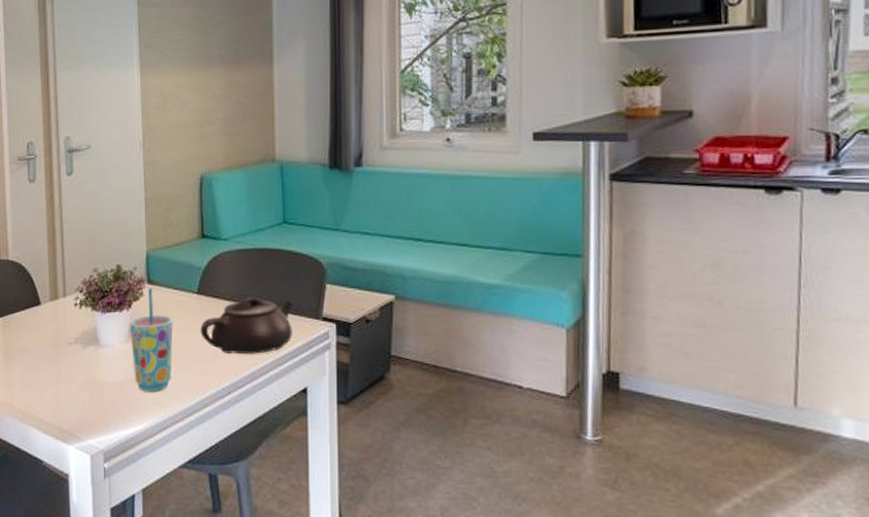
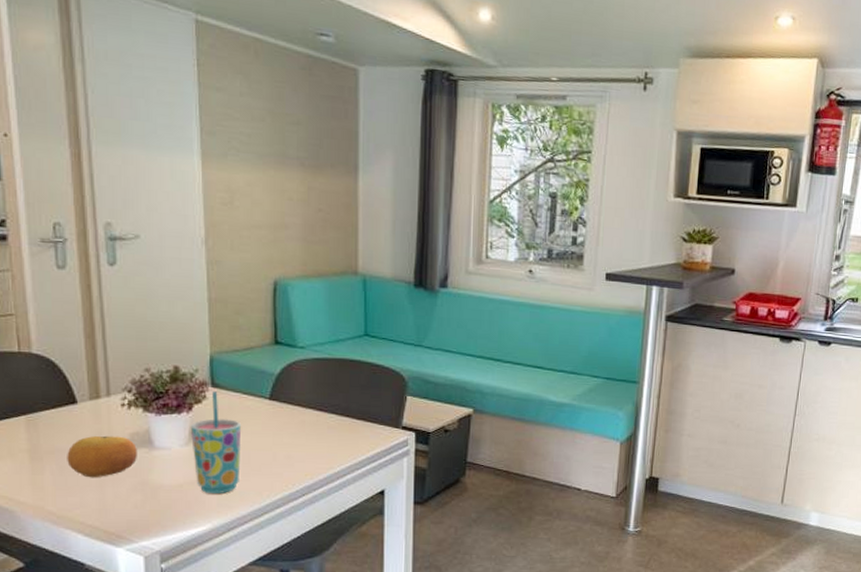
fruit: none [32,334,86,376] -> present [67,435,137,478]
teapot: present [200,296,293,354] -> none [272,404,373,459]

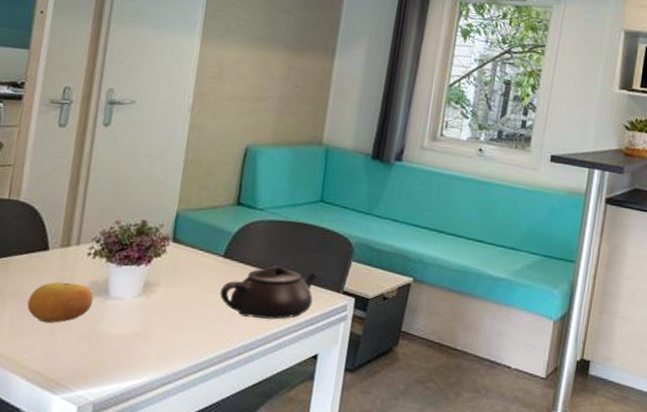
cup: present [190,391,242,494] -> none [141,246,194,348]
teapot: none [272,404,373,459] -> present [220,265,318,320]

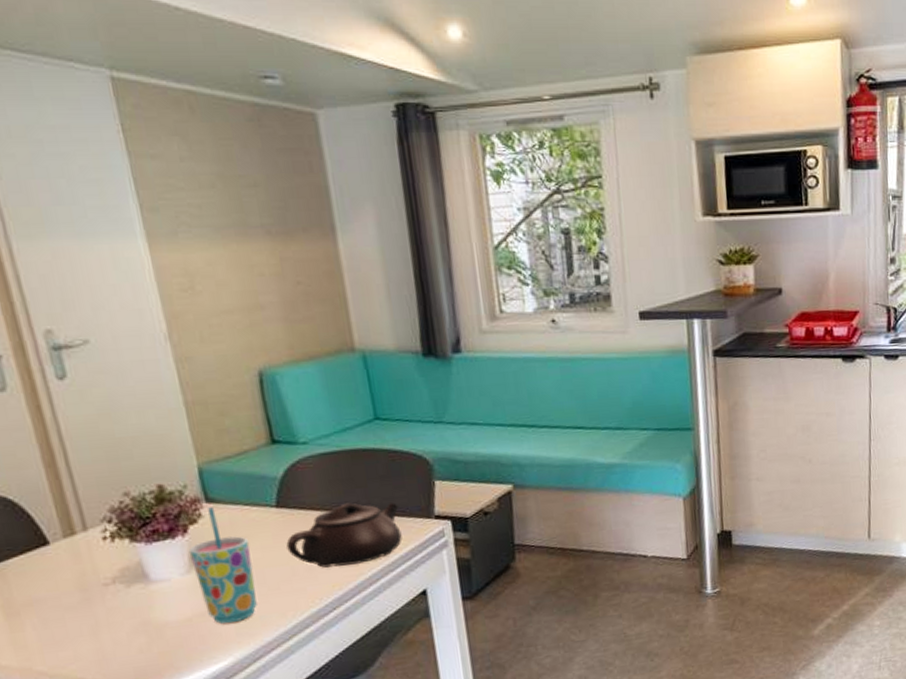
fruit: present [27,282,93,324] -> none [48,573,133,627]
cup: none [141,246,194,348] -> present [188,507,257,624]

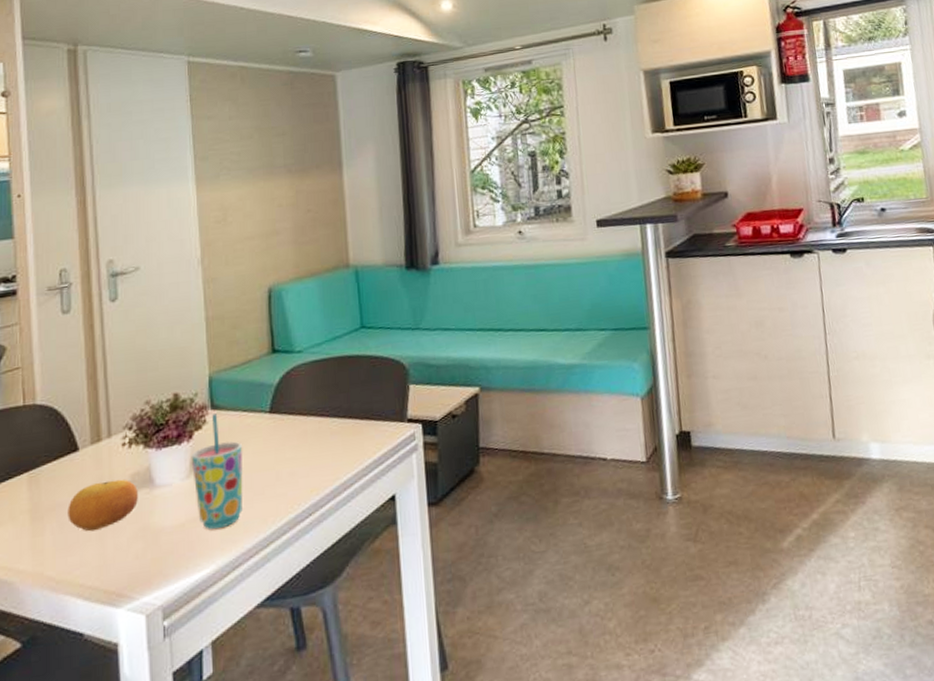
fruit: none [48,573,133,627] -> present [68,479,138,532]
teapot: present [286,502,402,568] -> none [274,407,377,473]

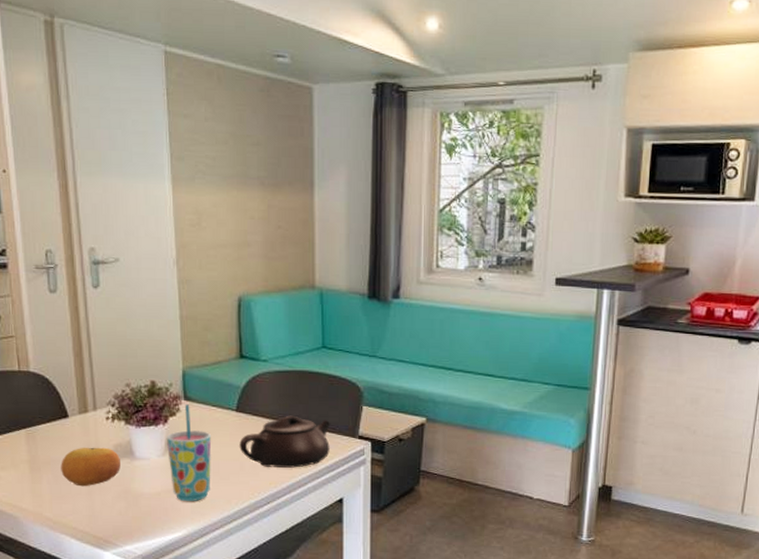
teapot: none [274,407,377,473] -> present [239,415,331,468]

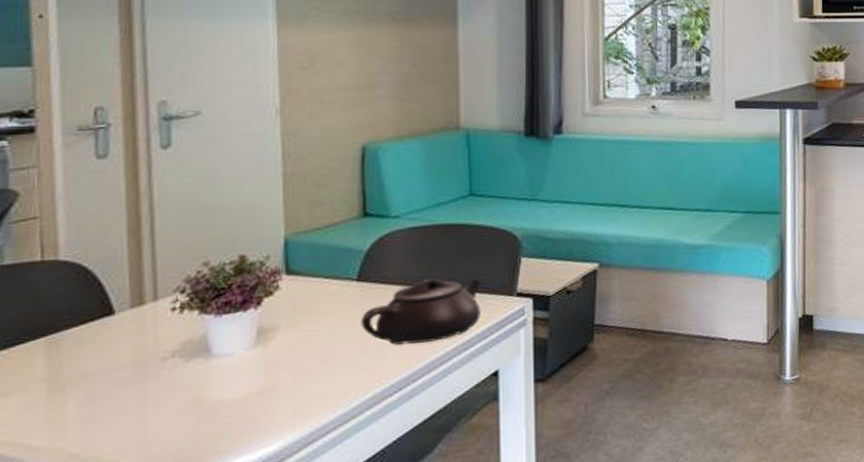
fruit: present [61,447,121,487] -> none [98,347,190,404]
cup: present [166,404,212,502] -> none [258,279,323,404]

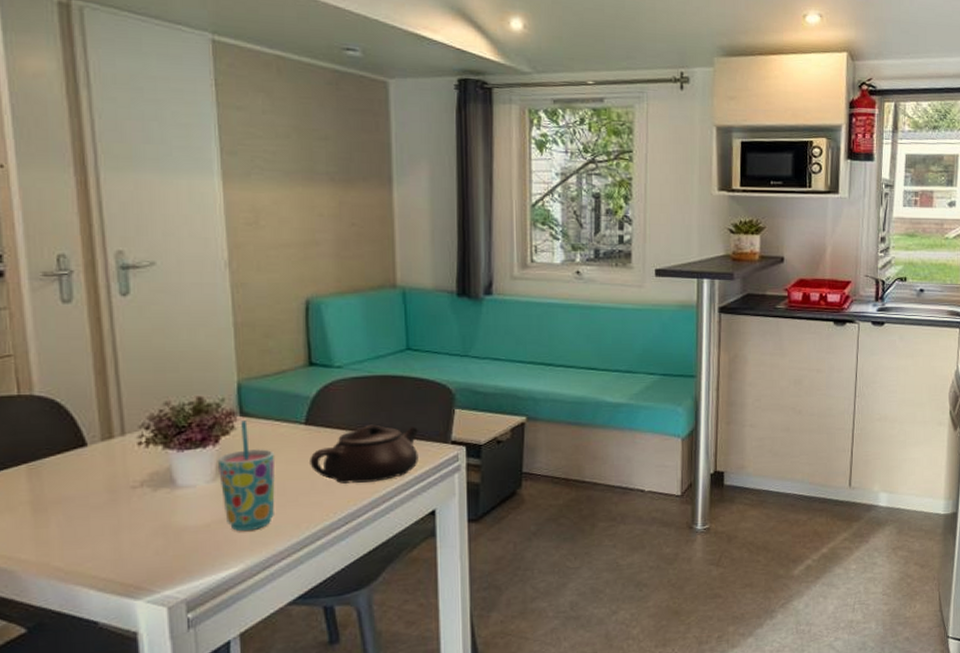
cup: none [258,279,323,404] -> present [217,421,276,532]

